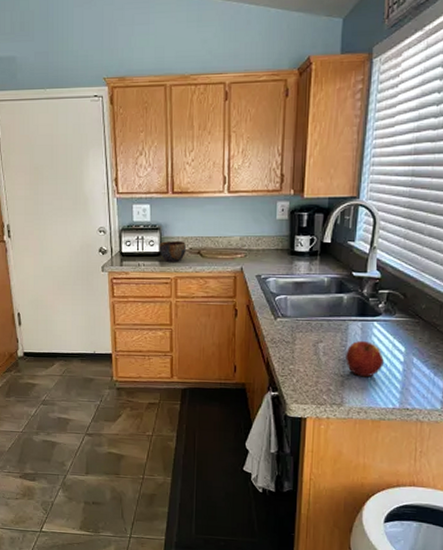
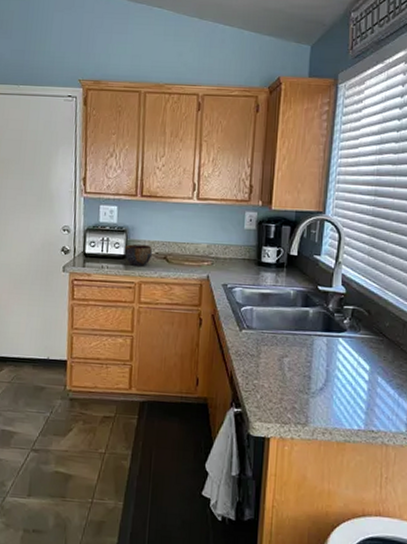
apple: present [344,340,384,377] -> none [309,356,349,396]

